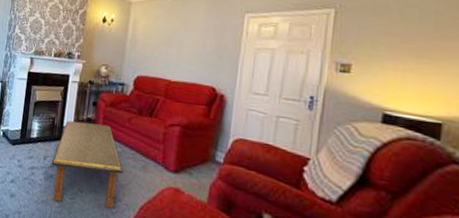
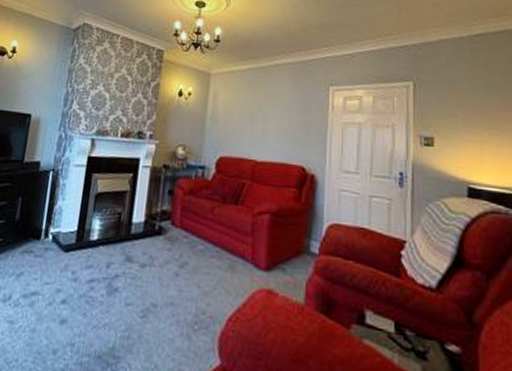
coffee table: present [51,121,124,209] -> none [116,215,207,325]

